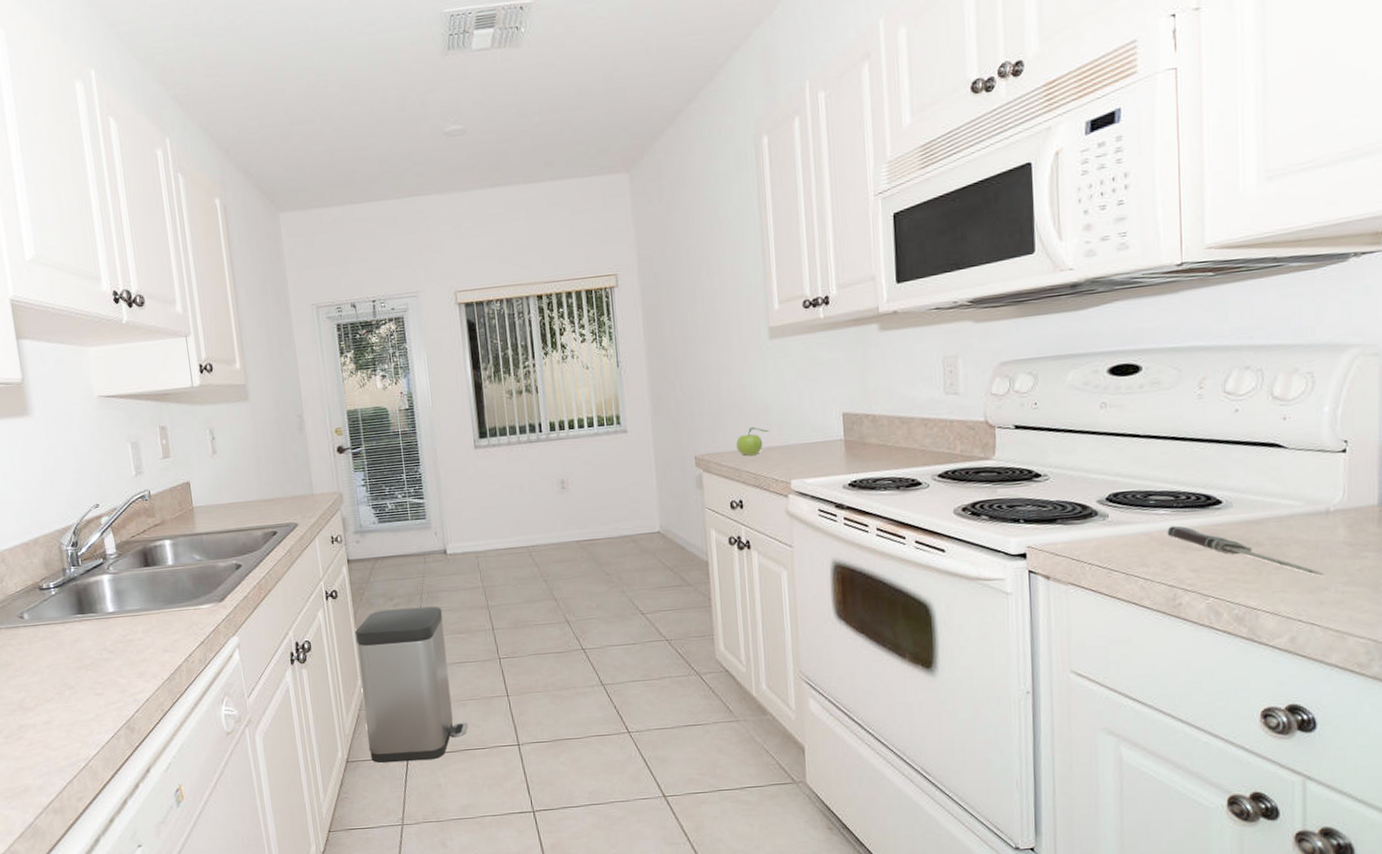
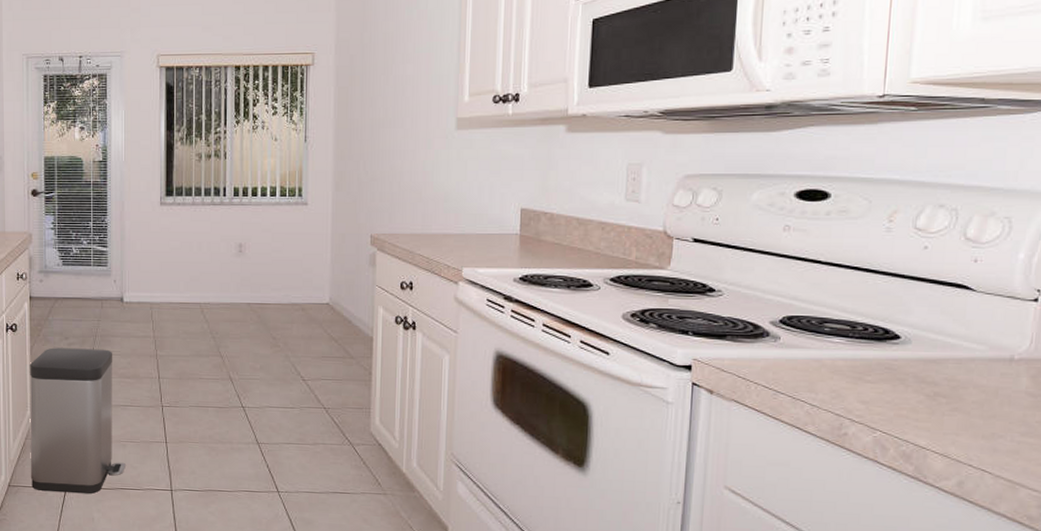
fruit: present [736,426,769,456] -> none [413,212,446,241]
knife: present [1167,526,1325,576] -> none [839,355,1002,423]

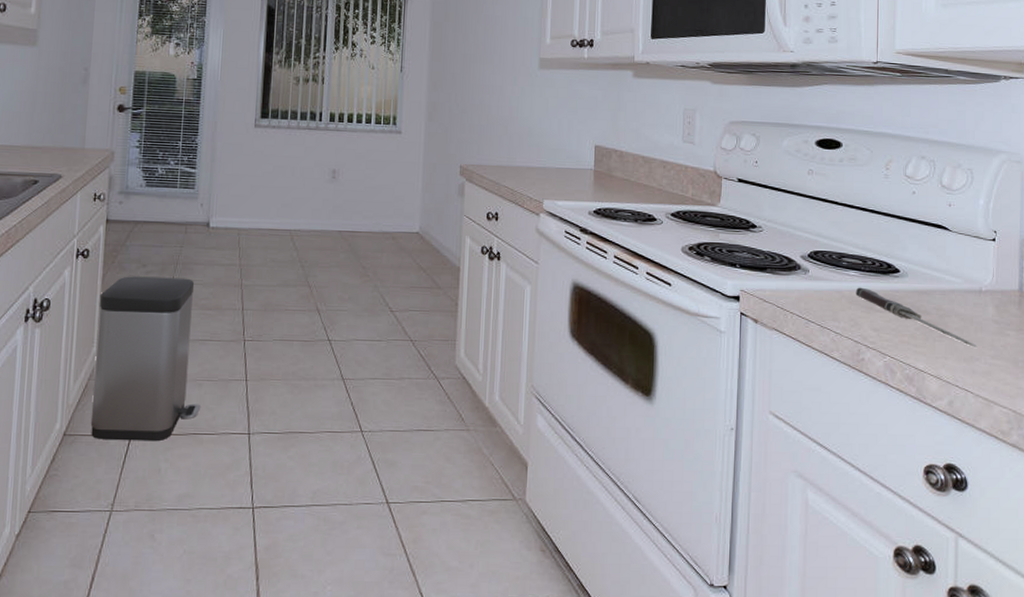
knife: none [839,355,1002,423] -> present [855,287,977,347]

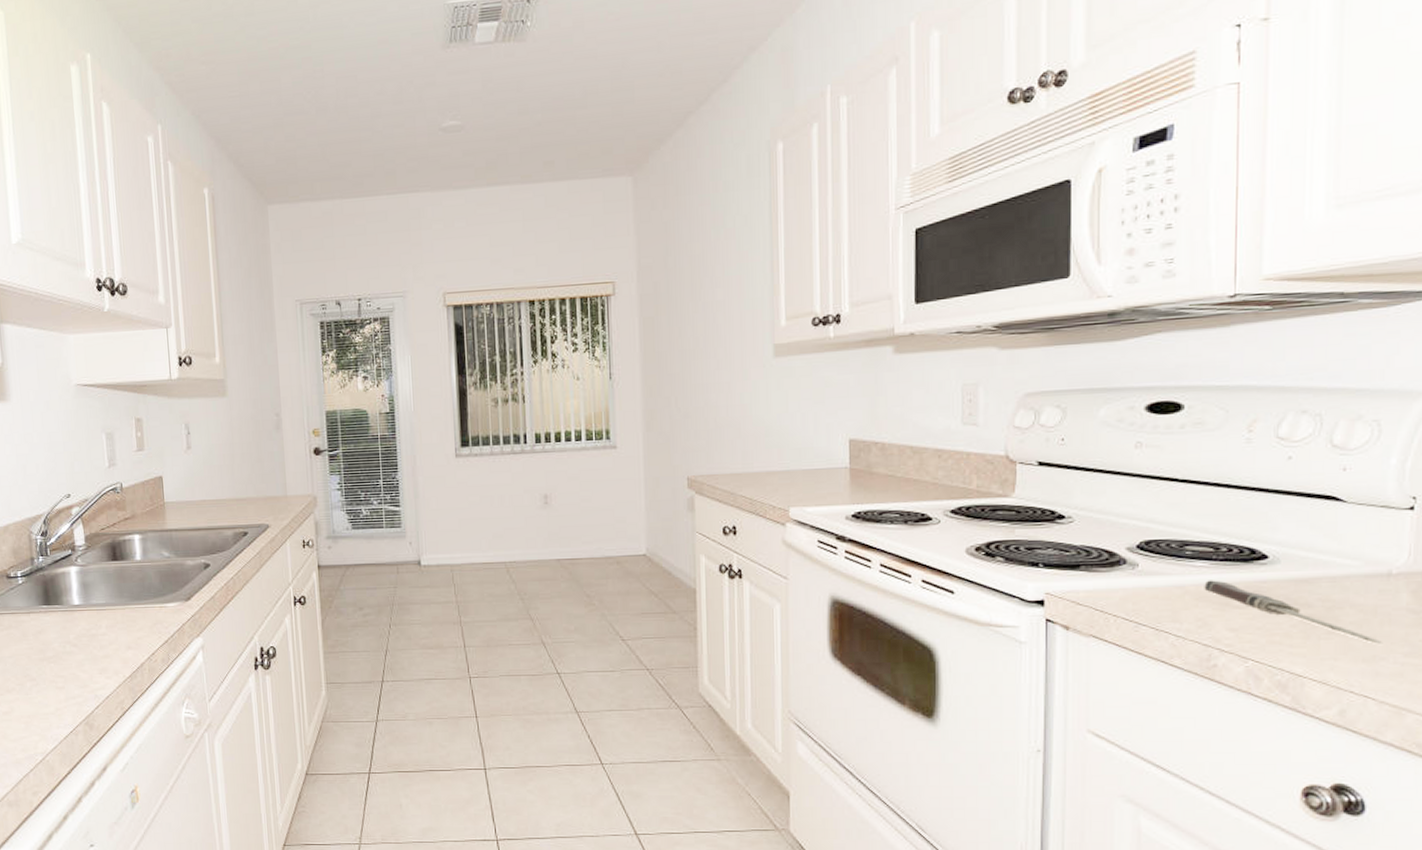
pedal bin: present [90,276,202,441] -> none [321,618,434,777]

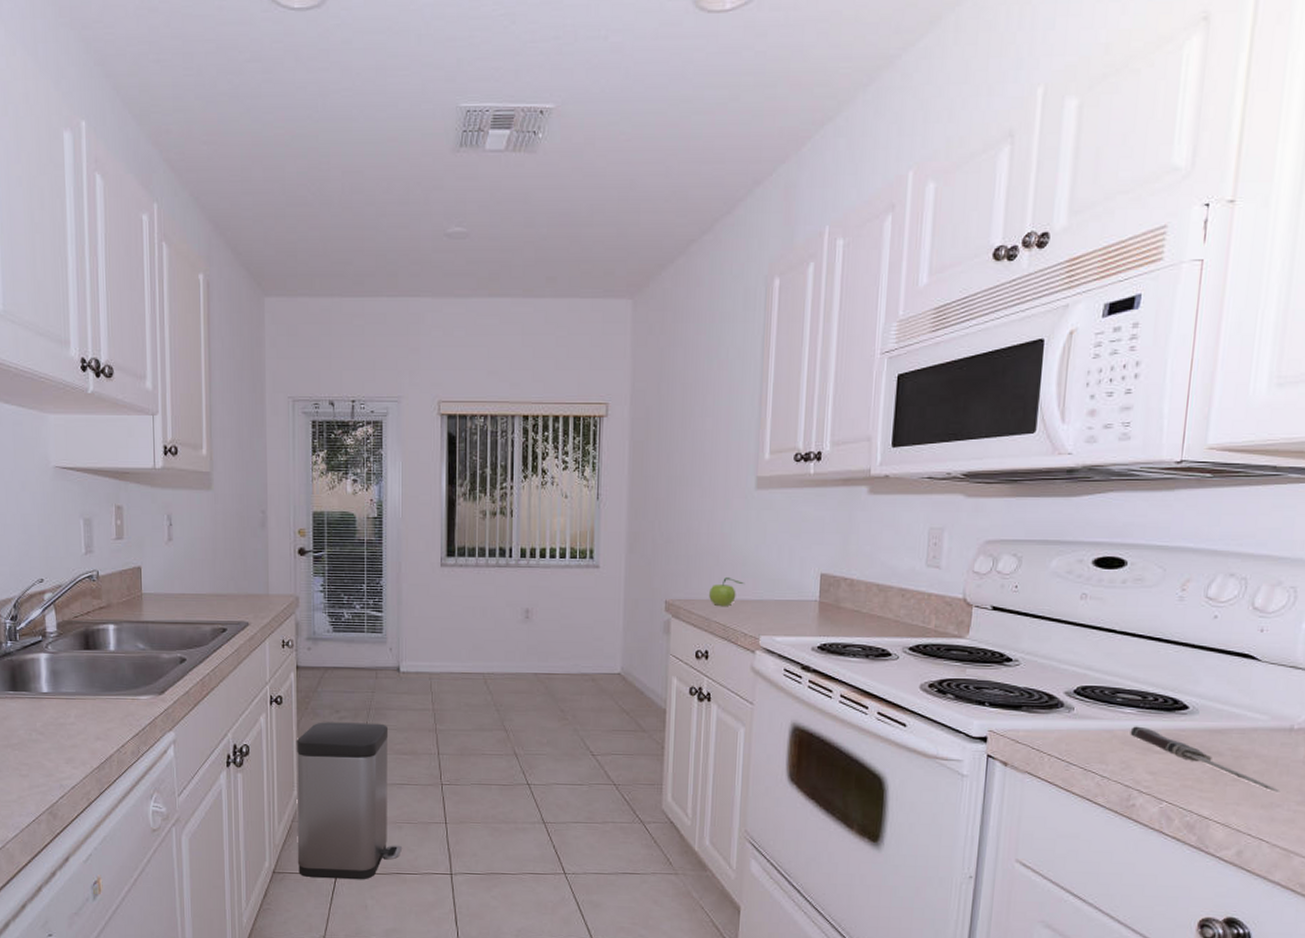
pedal bin: none [321,618,434,777] -> present [296,722,403,879]
fruit: none [733,448,768,480] -> present [709,576,744,607]

